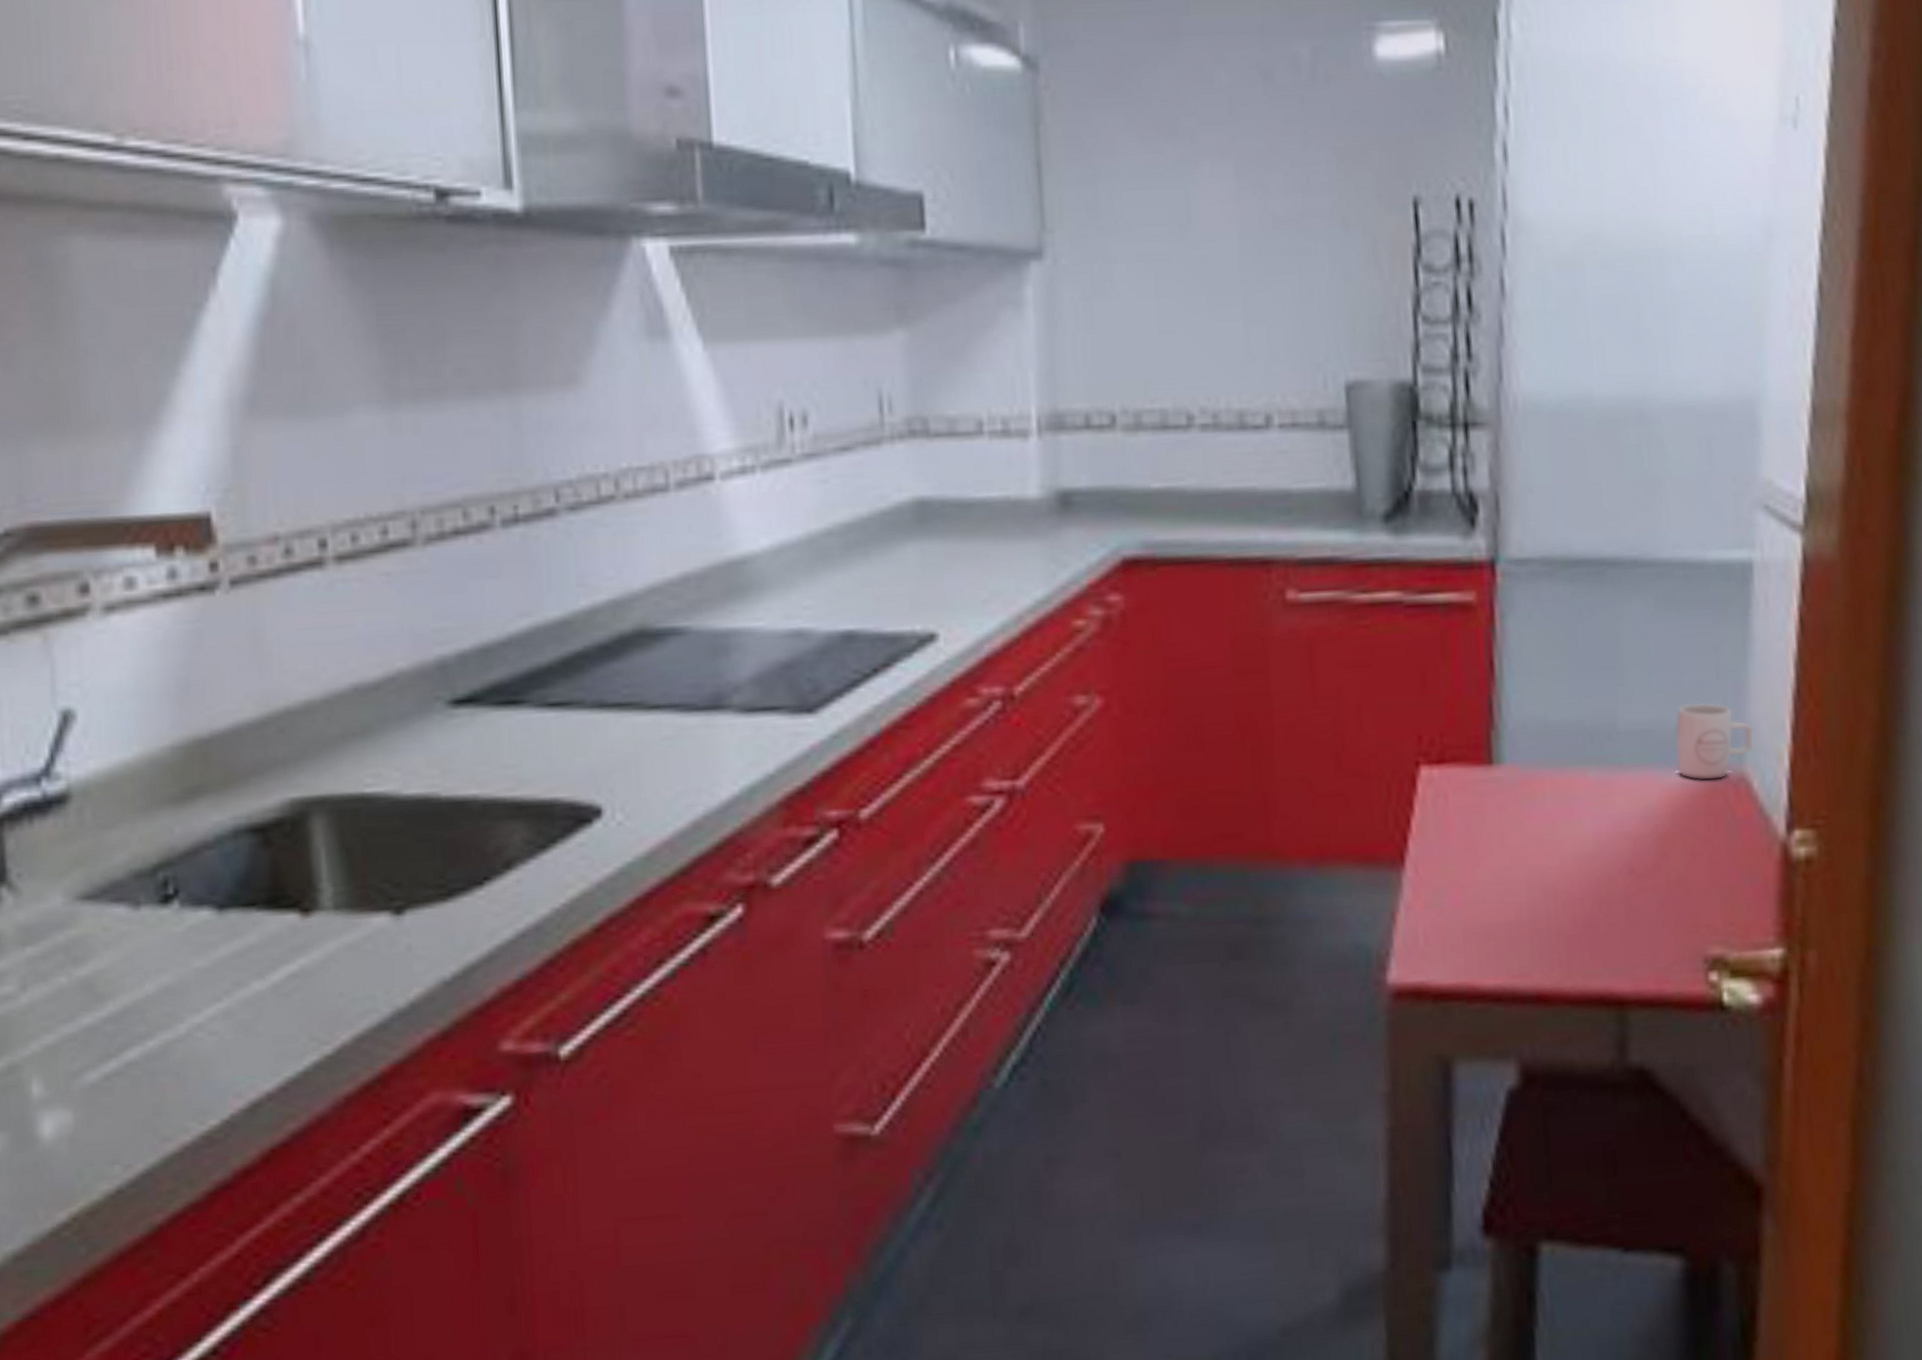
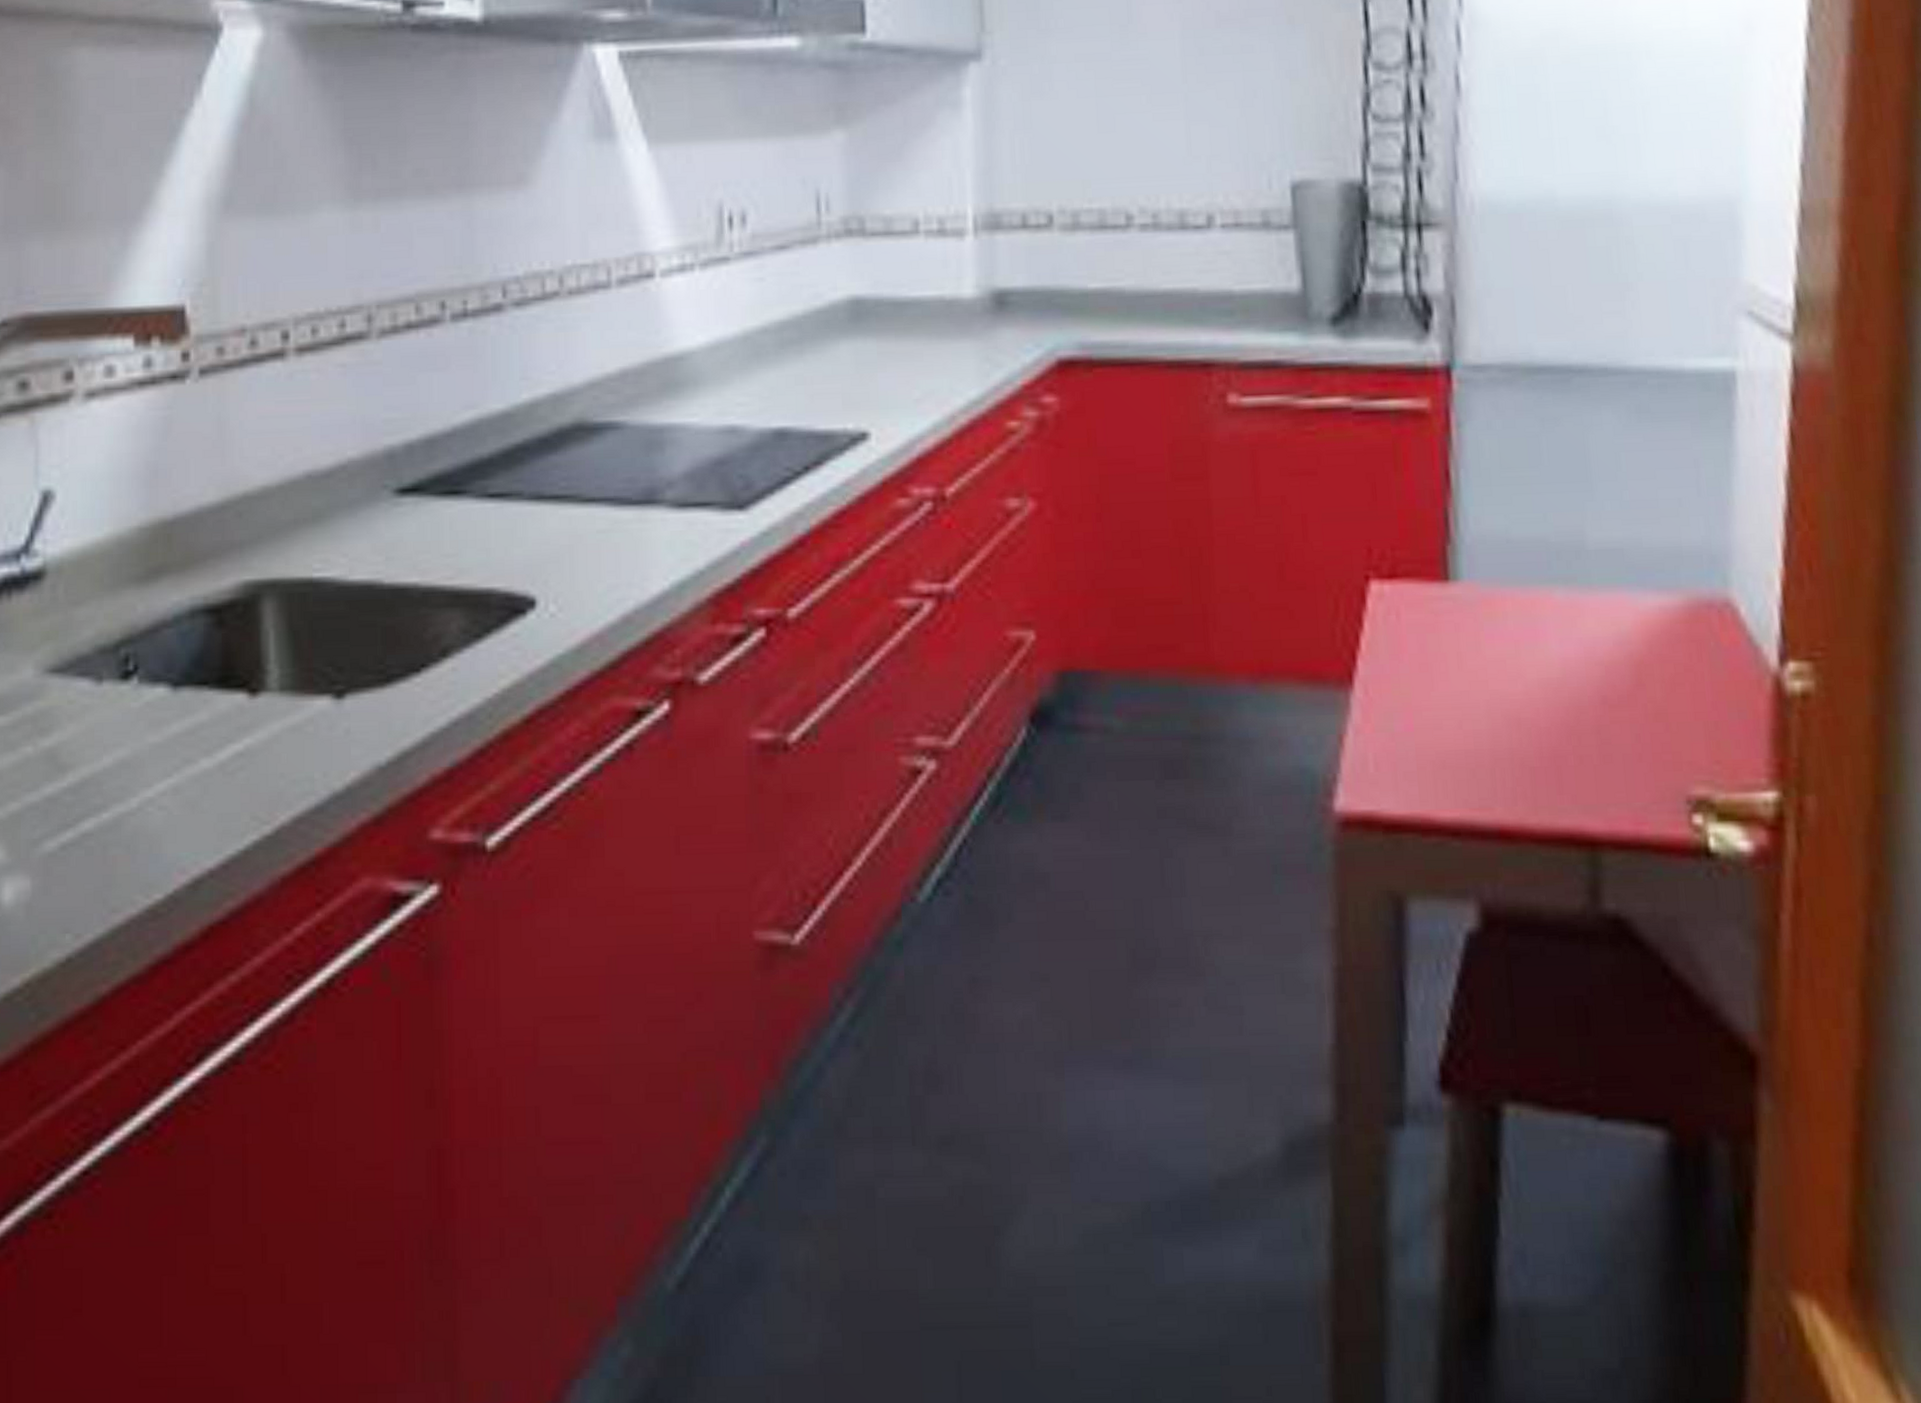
mug: present [1674,702,1754,781] -> none [1650,520,1741,605]

